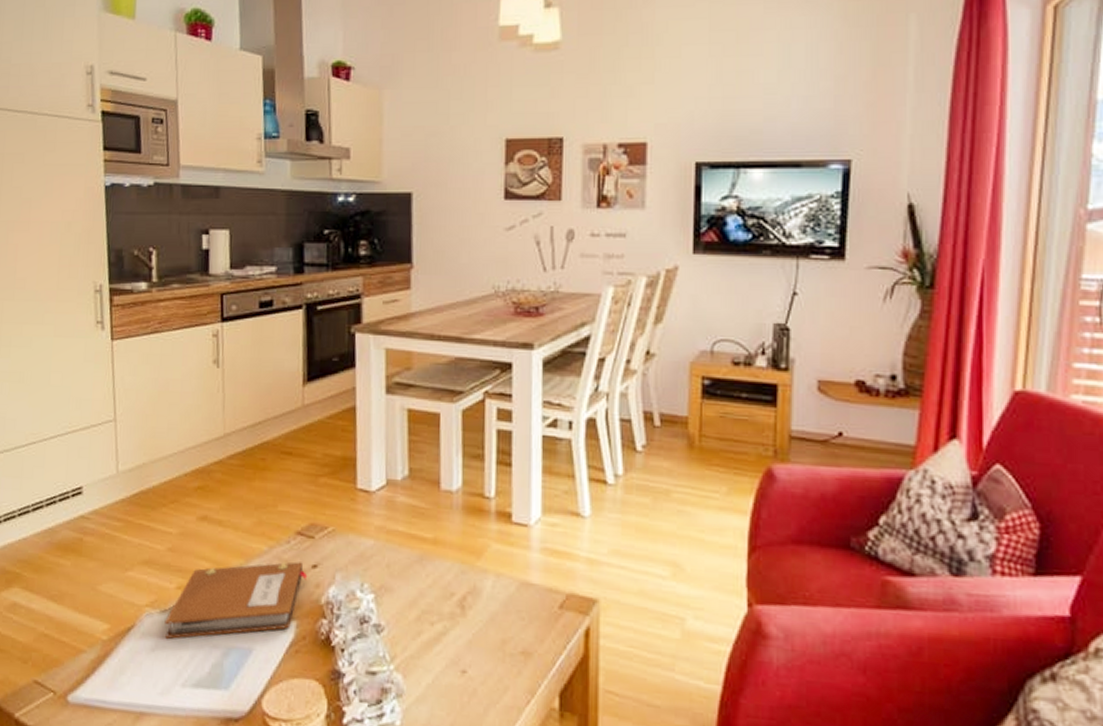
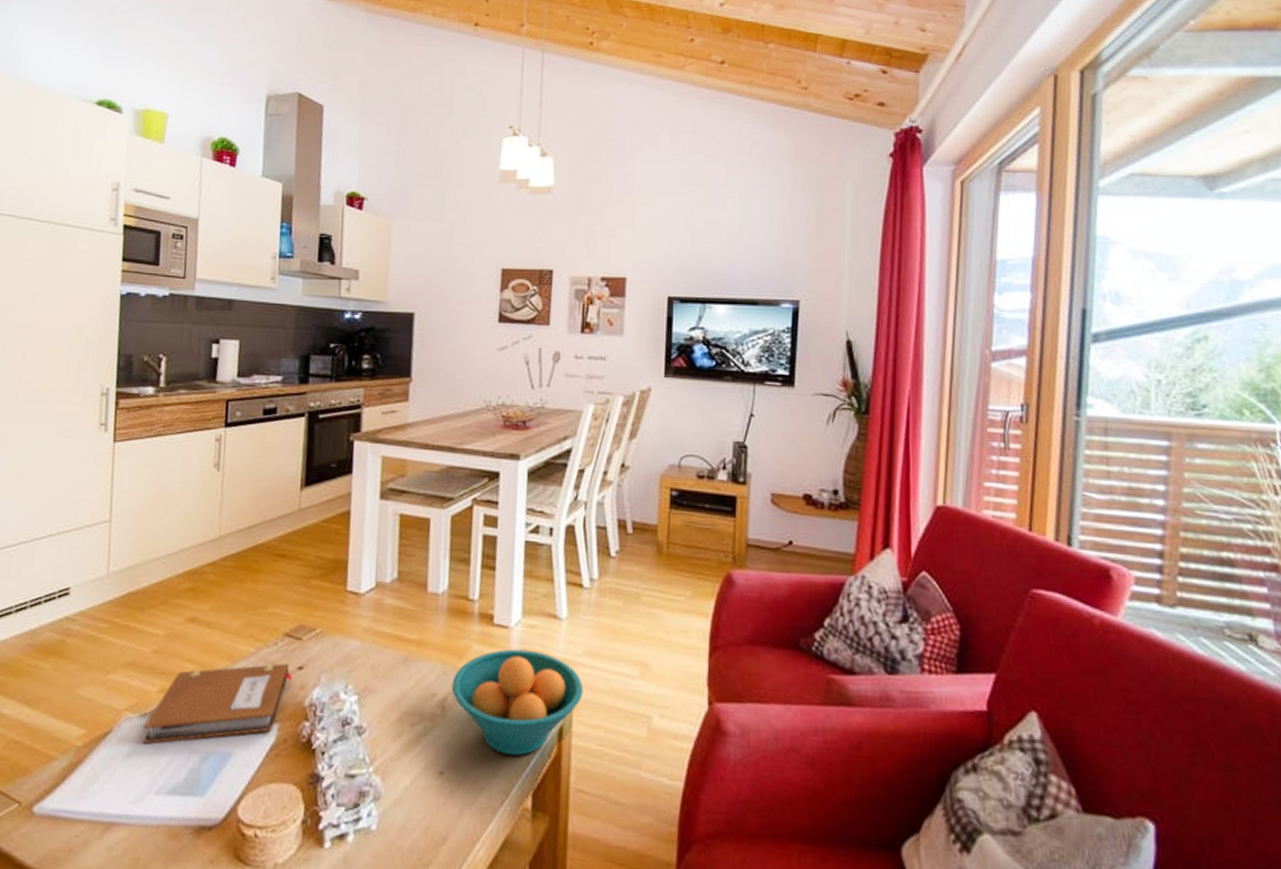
fruit bowl: none [470,548,610,657] -> present [451,649,583,756]

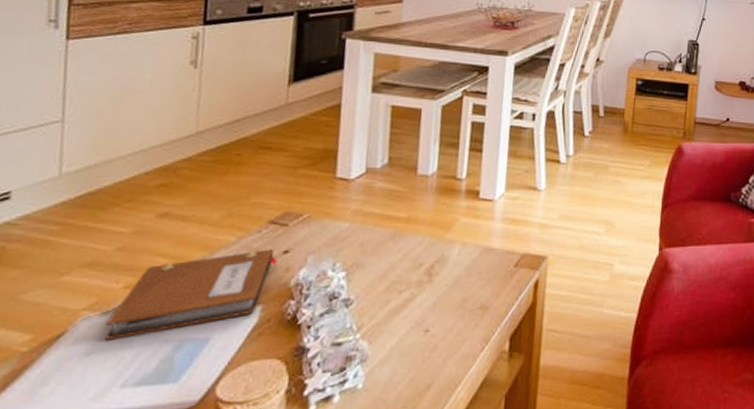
fruit bowl: present [451,649,583,756] -> none [438,218,557,309]

